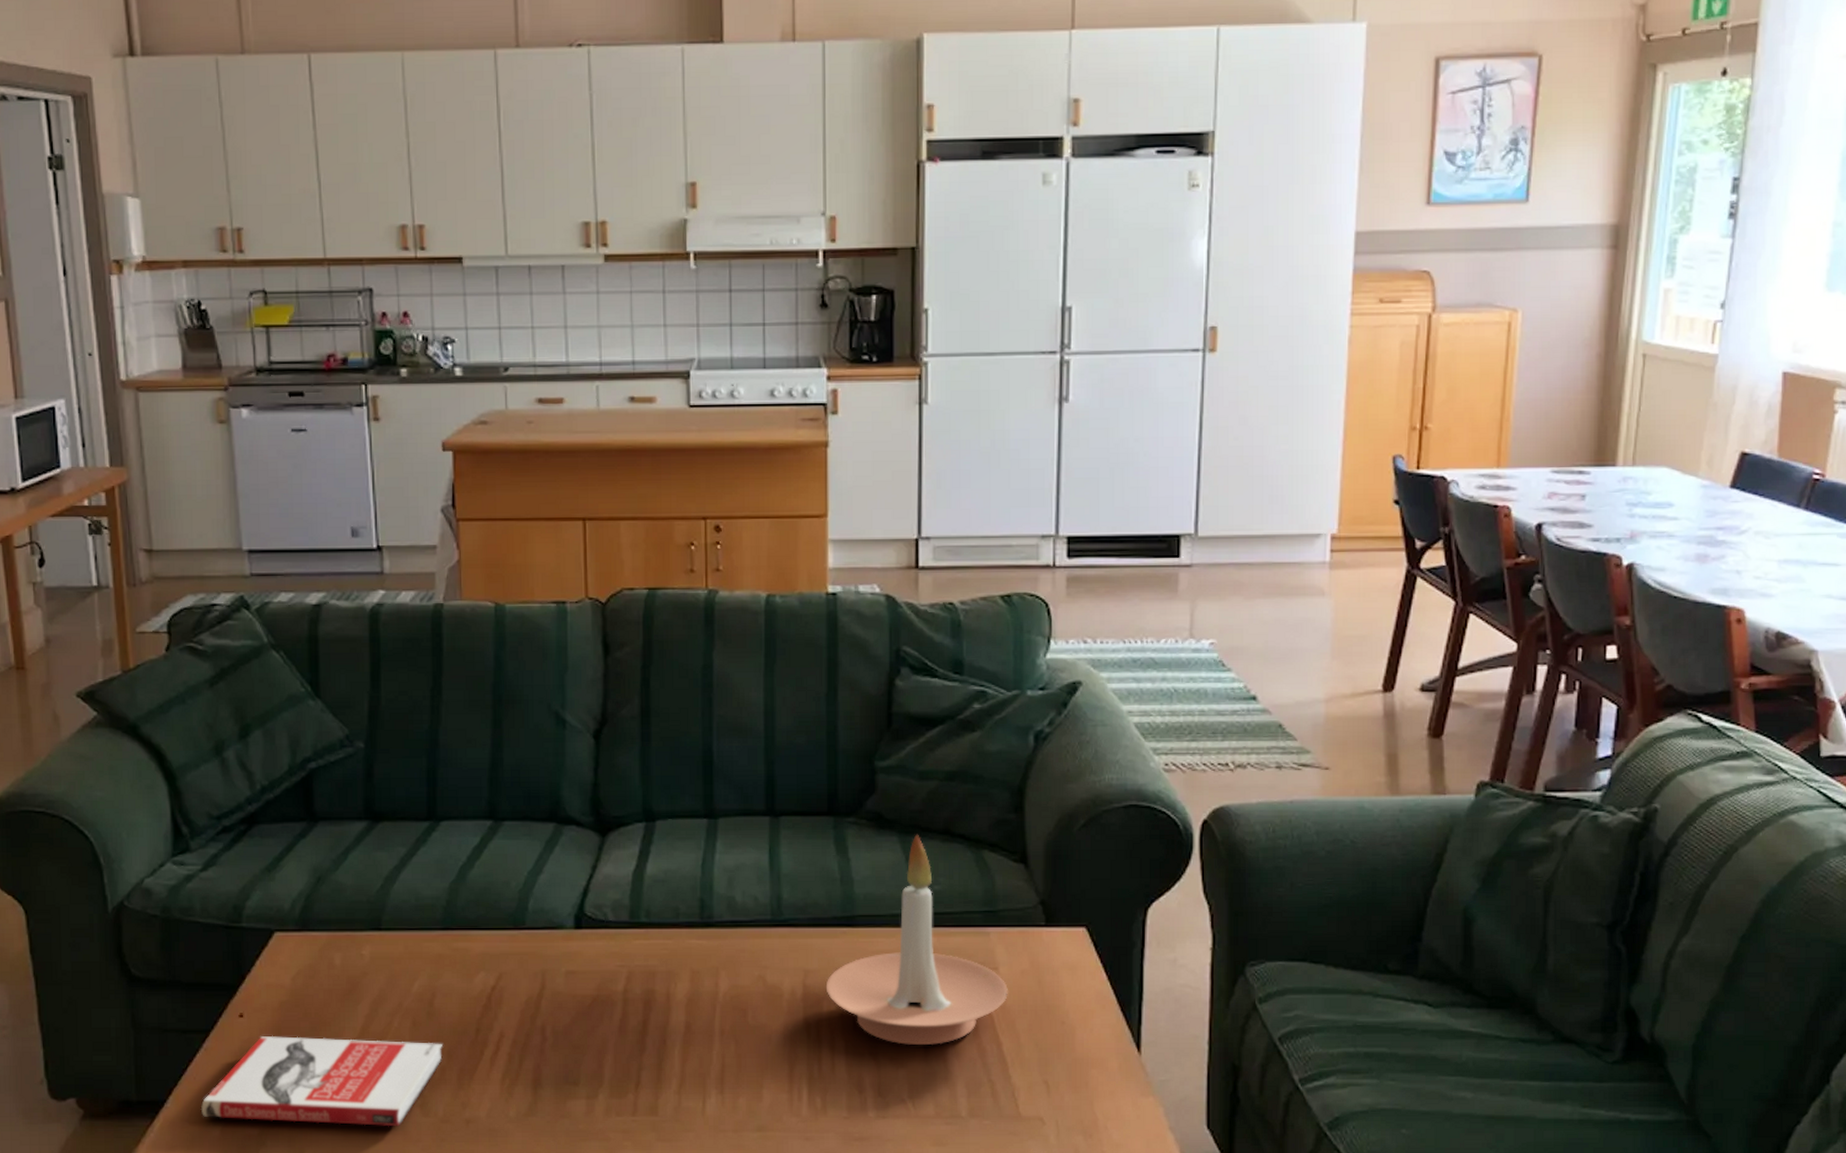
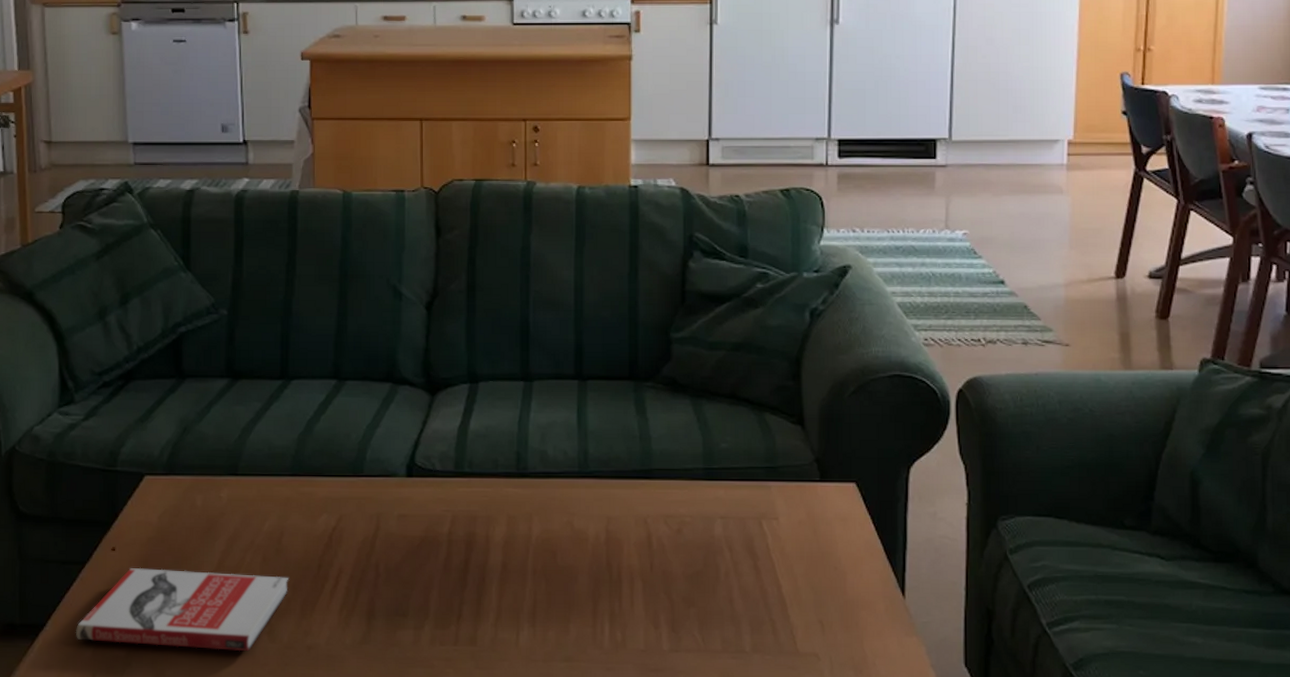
candle holder: present [825,834,1008,1045] -> none [626,398,787,586]

